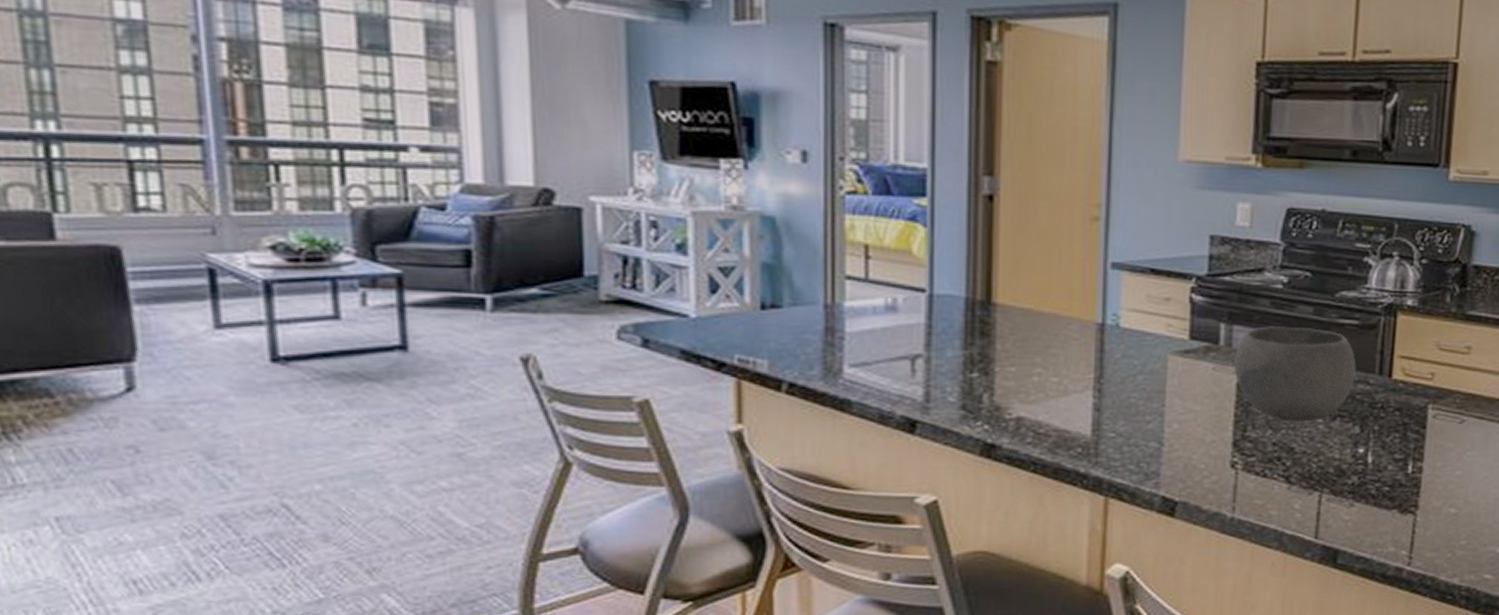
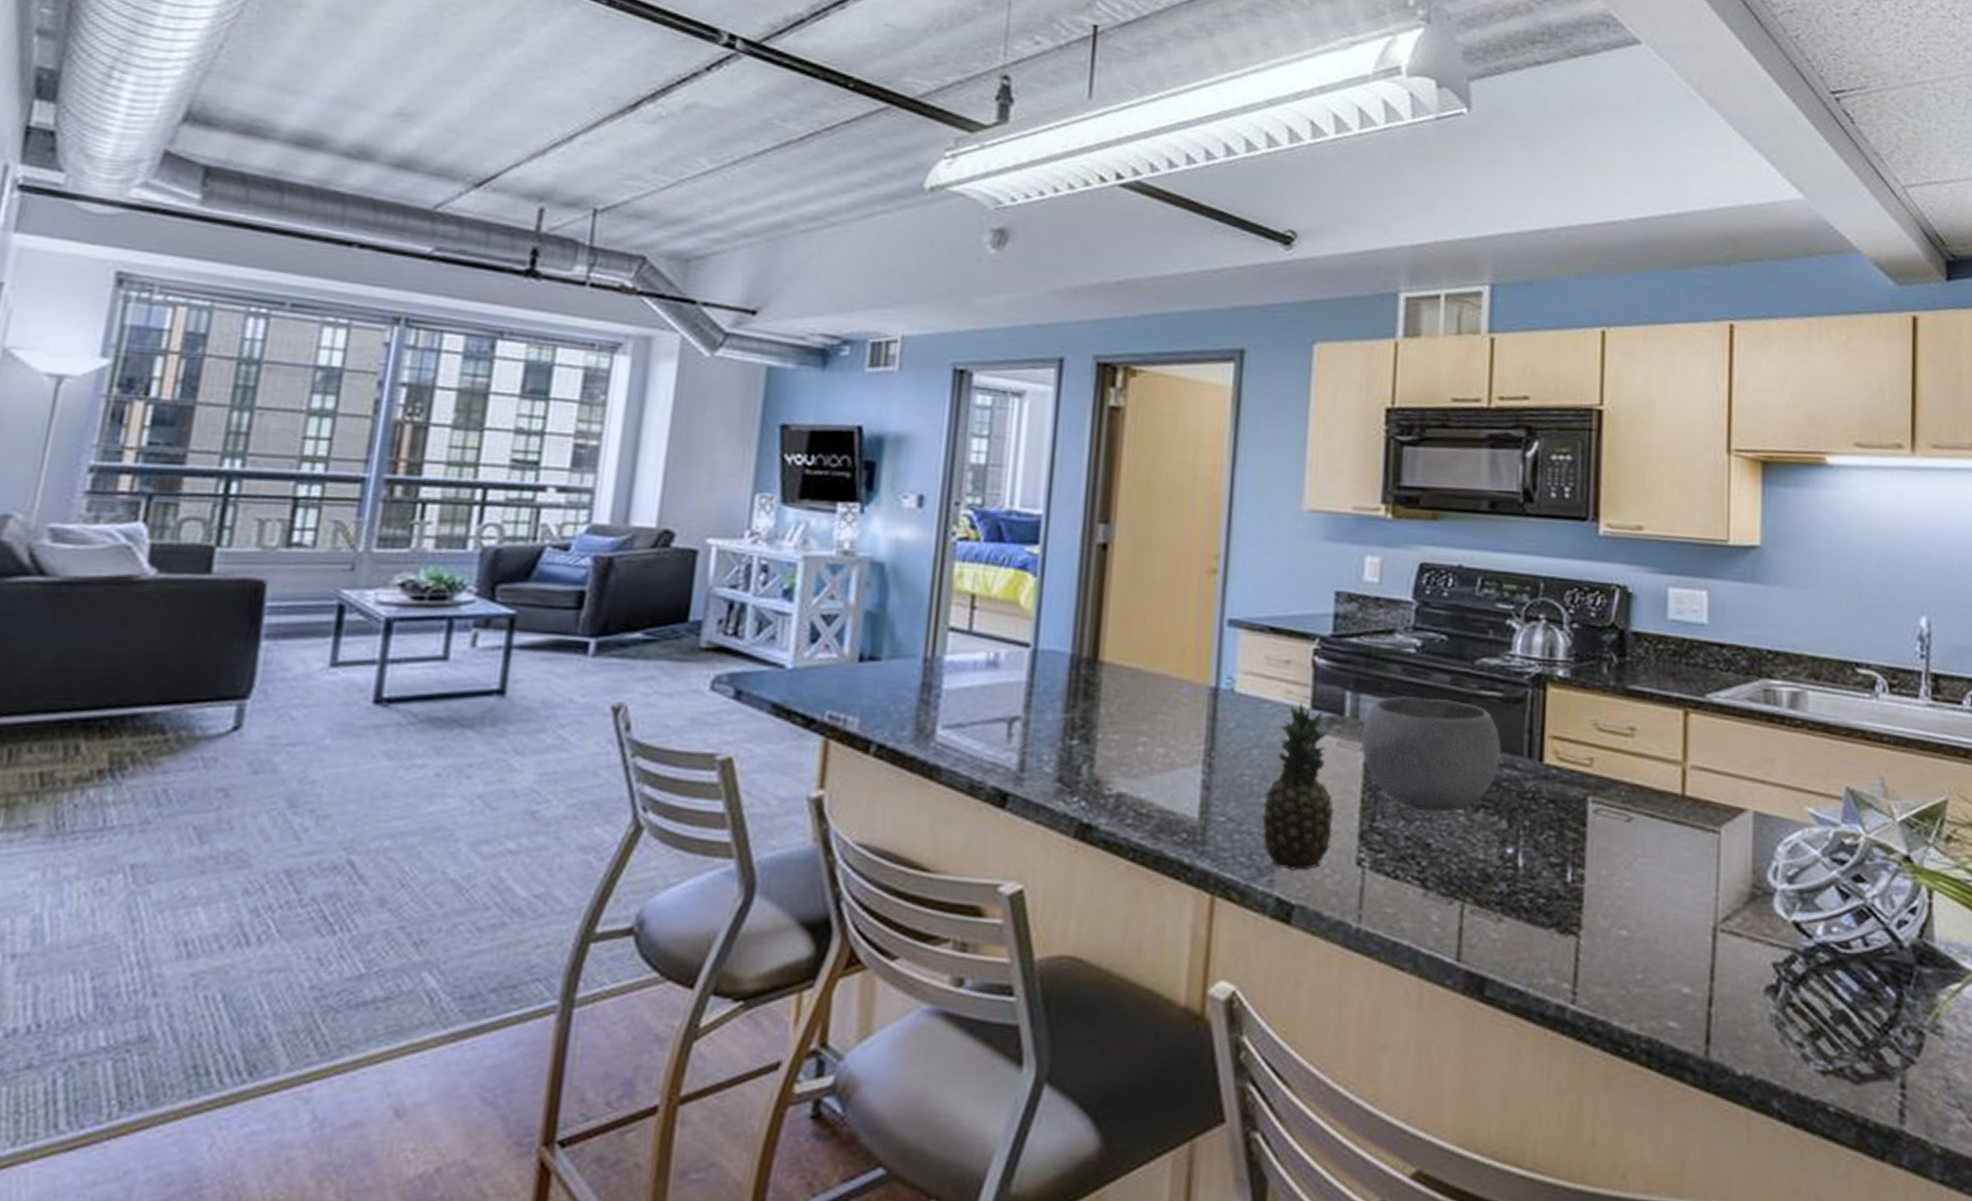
fruit: none [1148,334,1211,474] -> present [1262,702,1335,871]

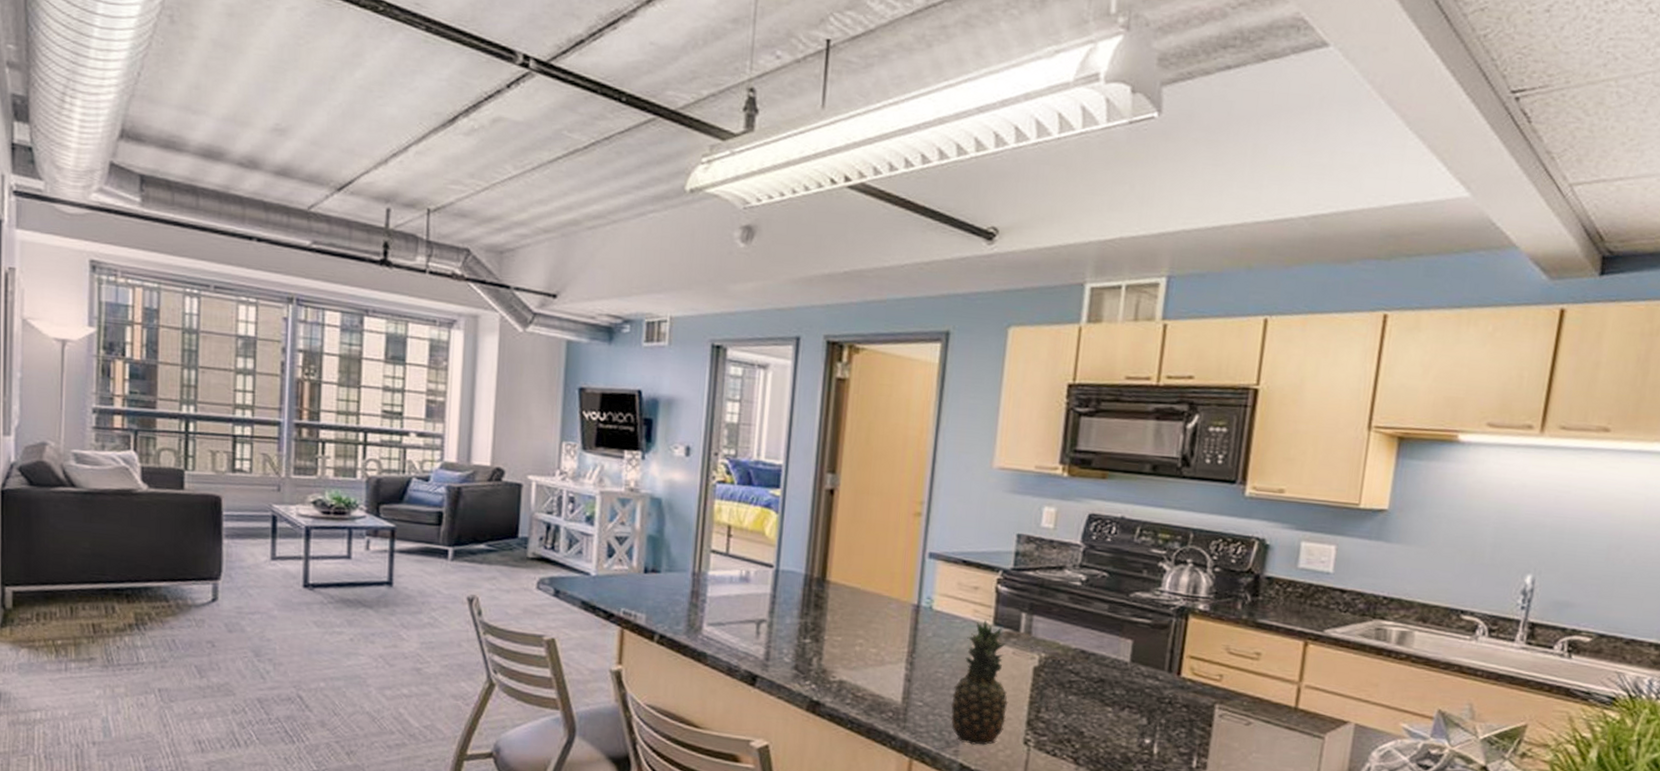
bowl: present [1361,696,1502,812] -> none [1032,619,1147,709]

